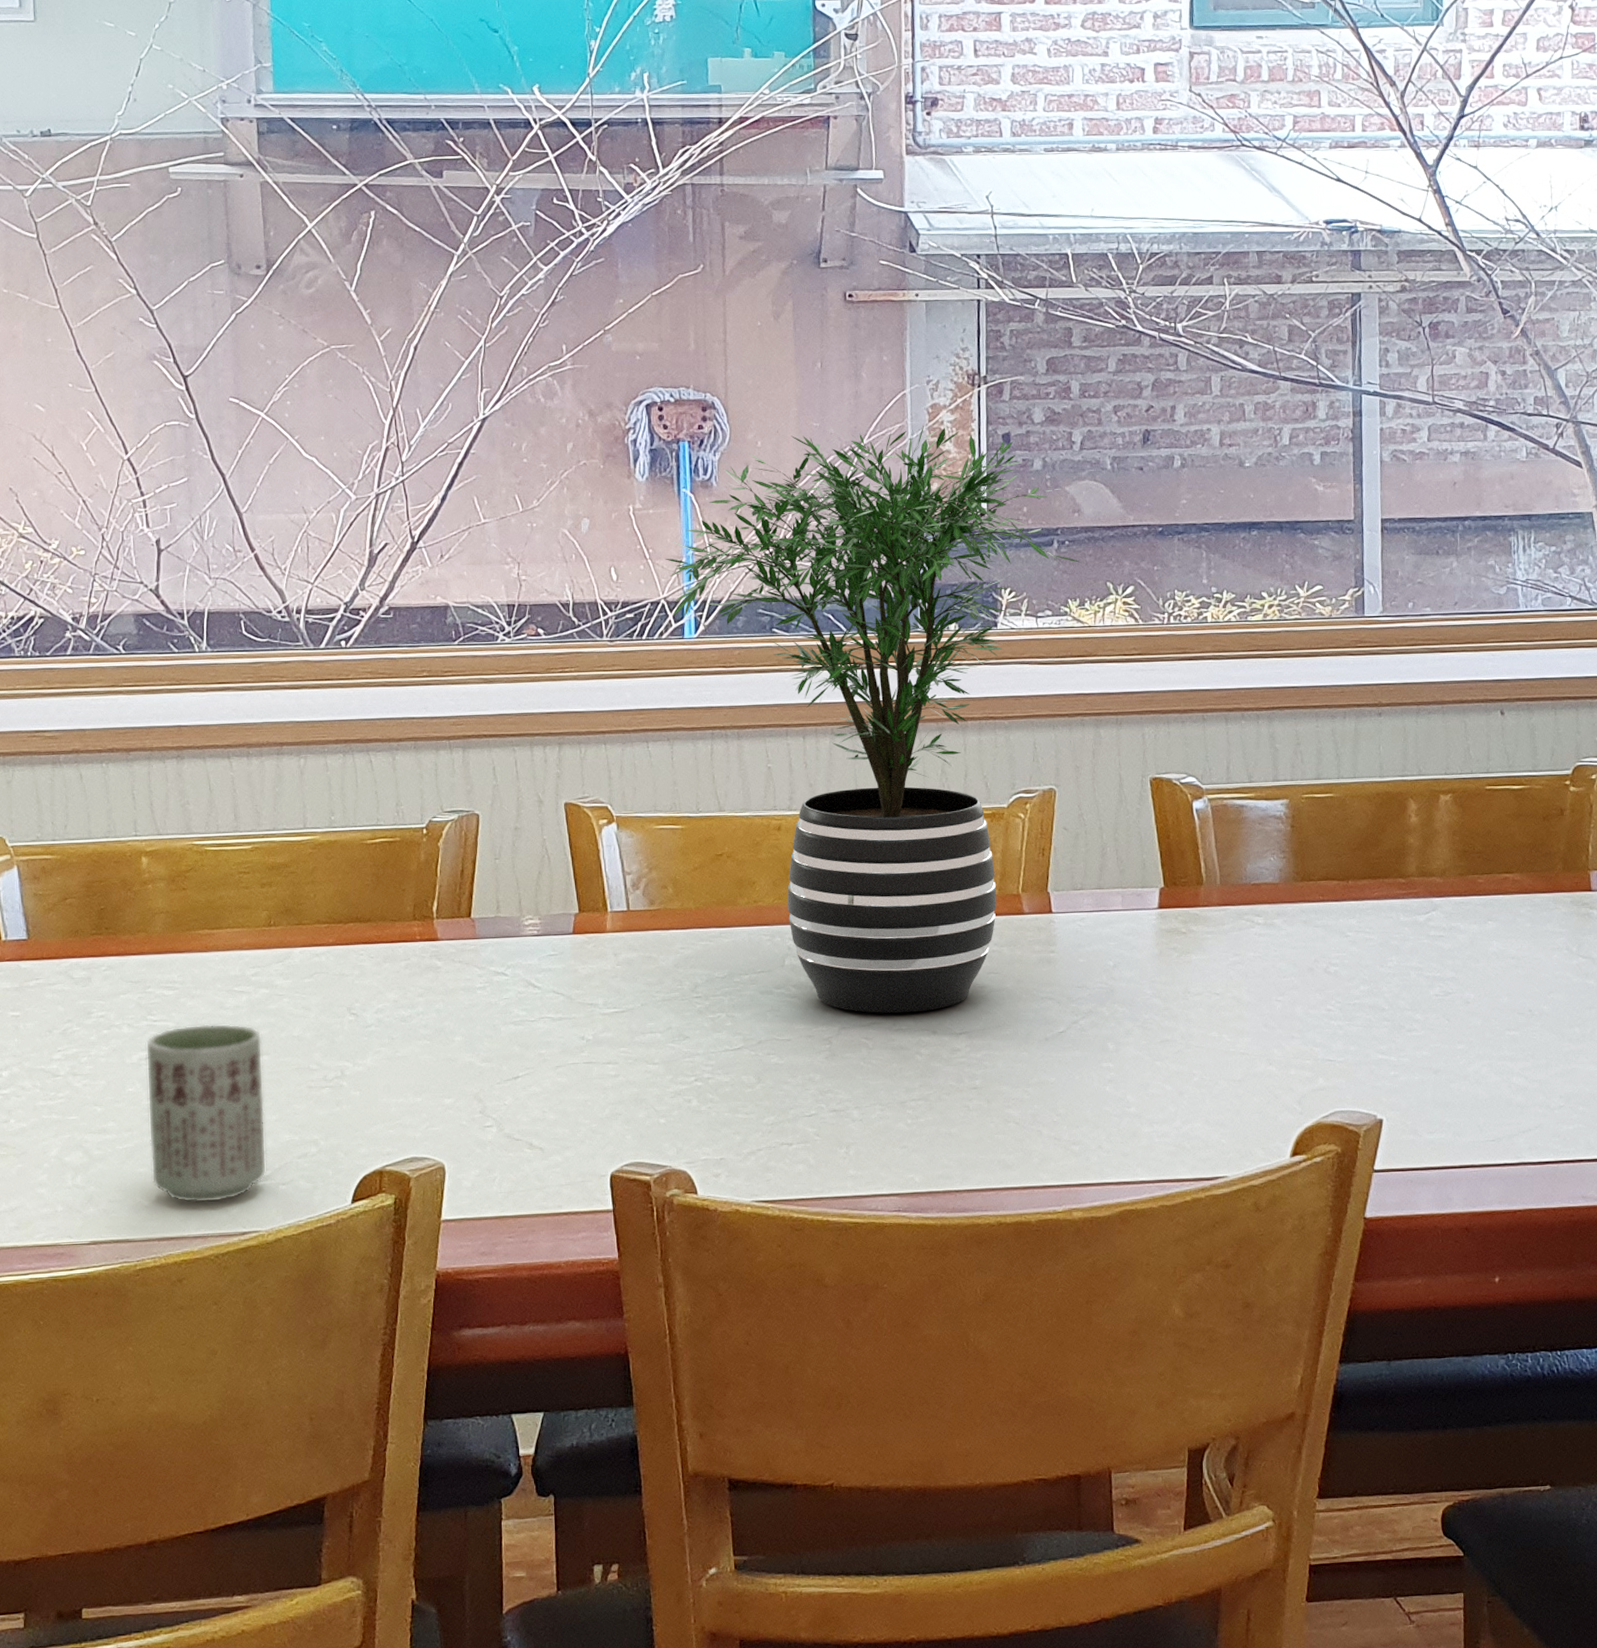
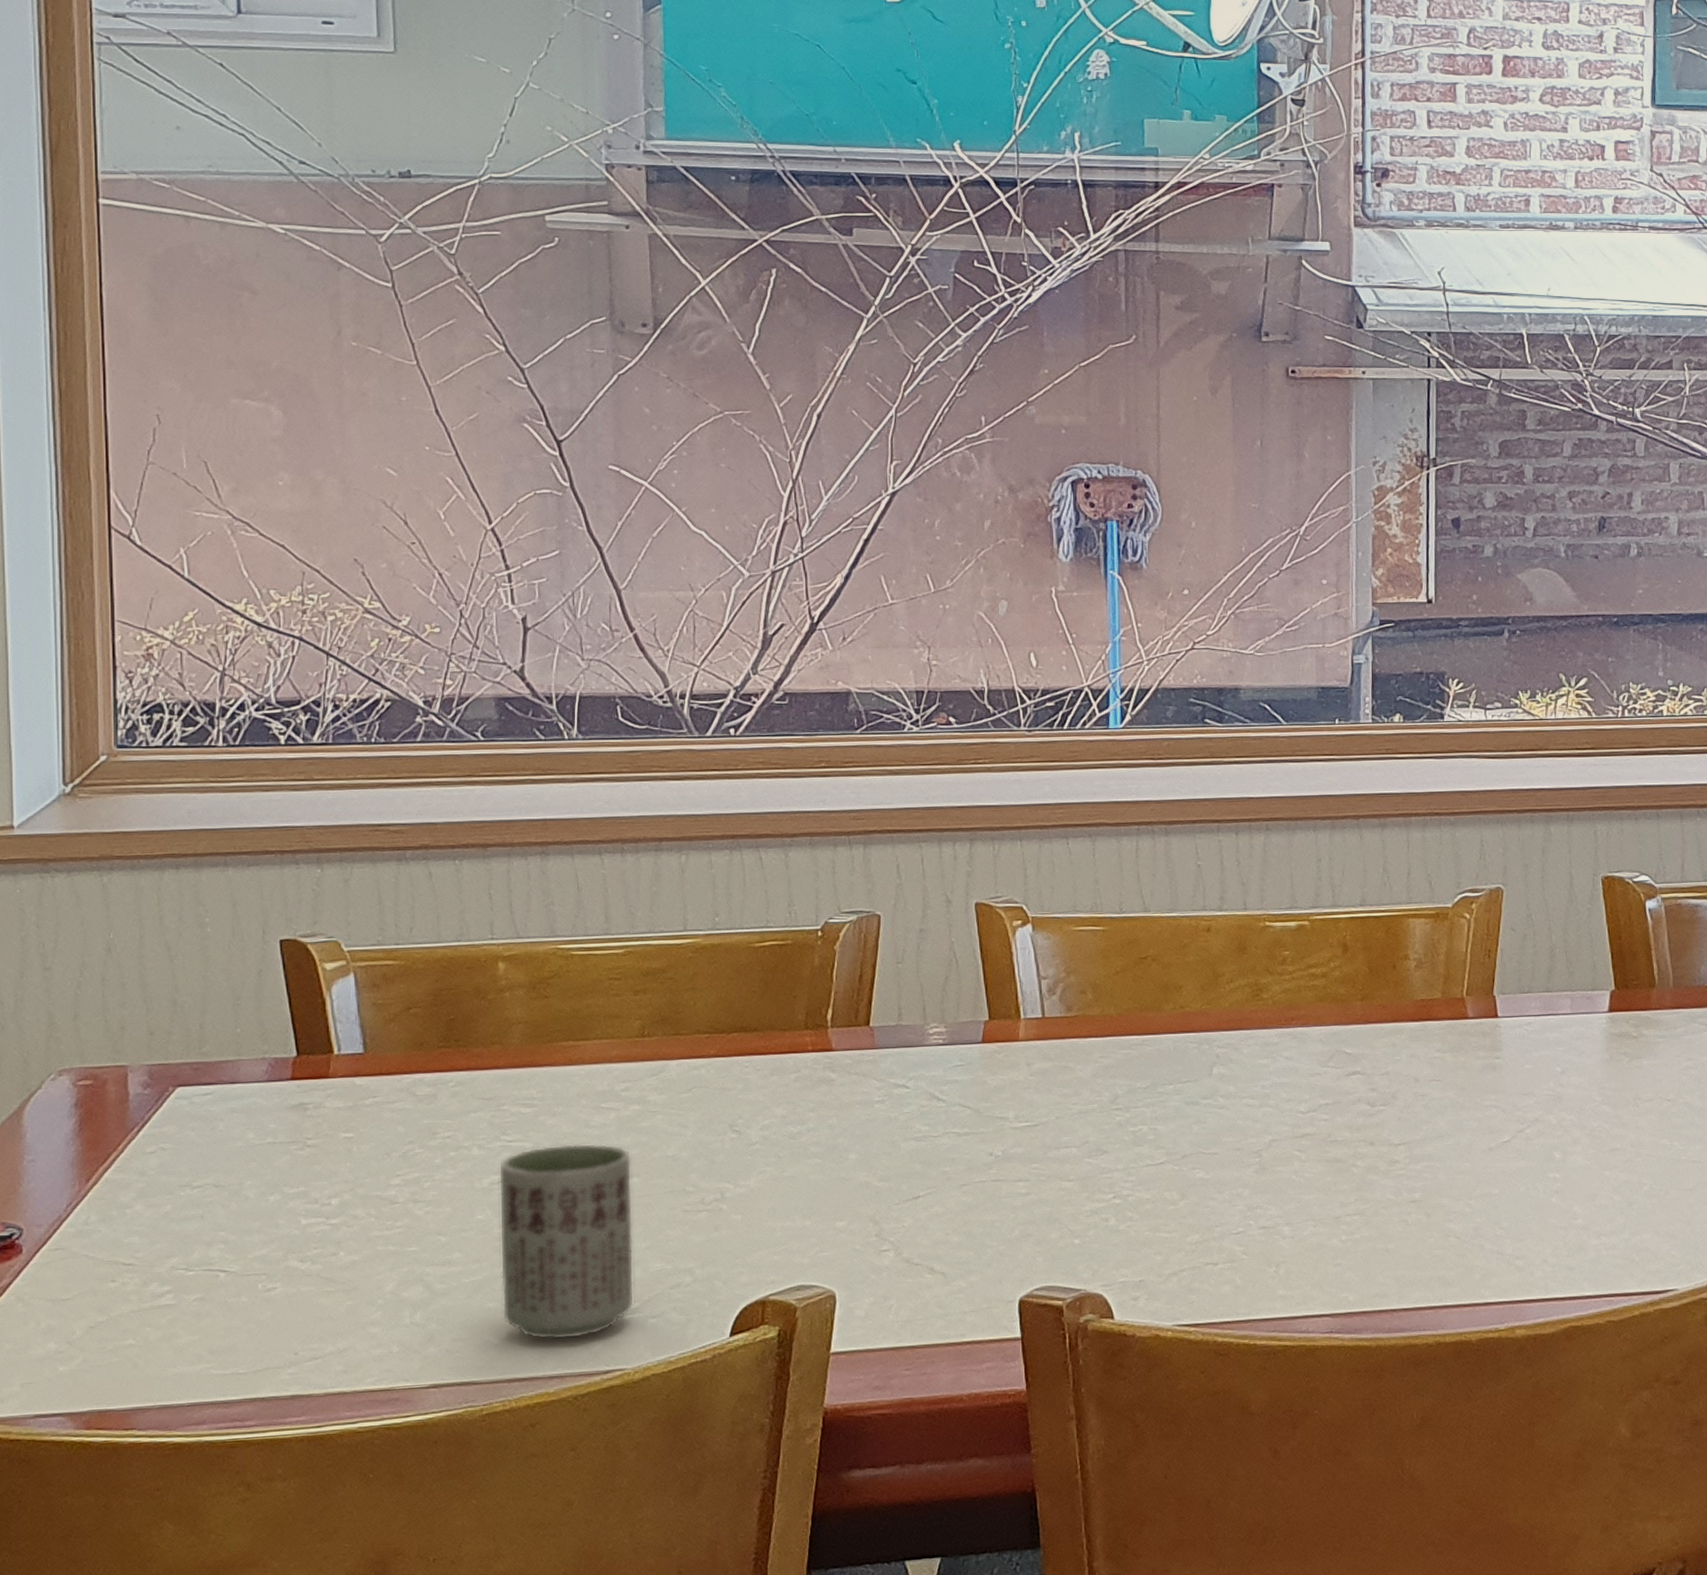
potted plant: present [664,425,1082,1013] -> none [1089,508,1533,1124]

